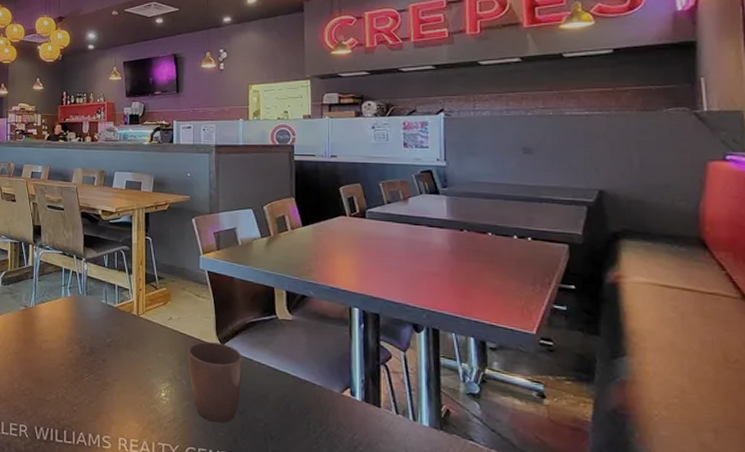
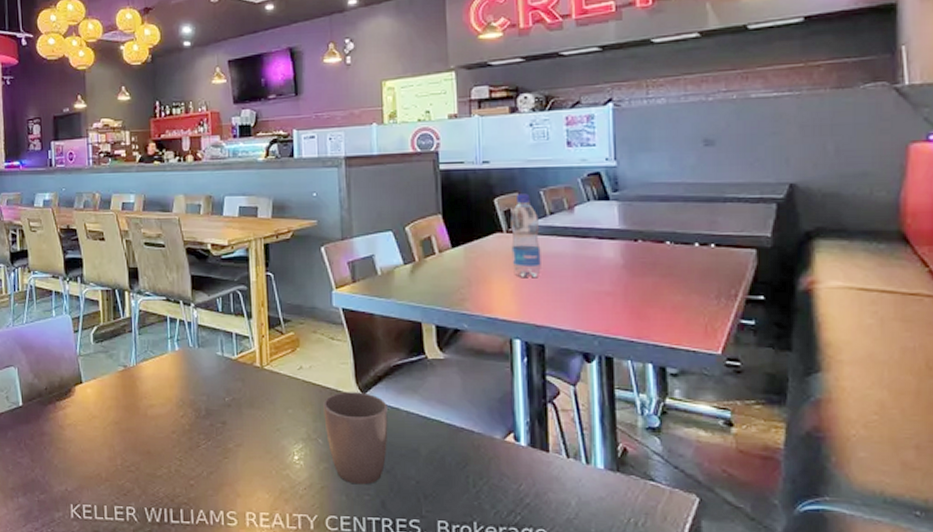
bottle: none [353,184,378,257] -> present [511,193,541,279]

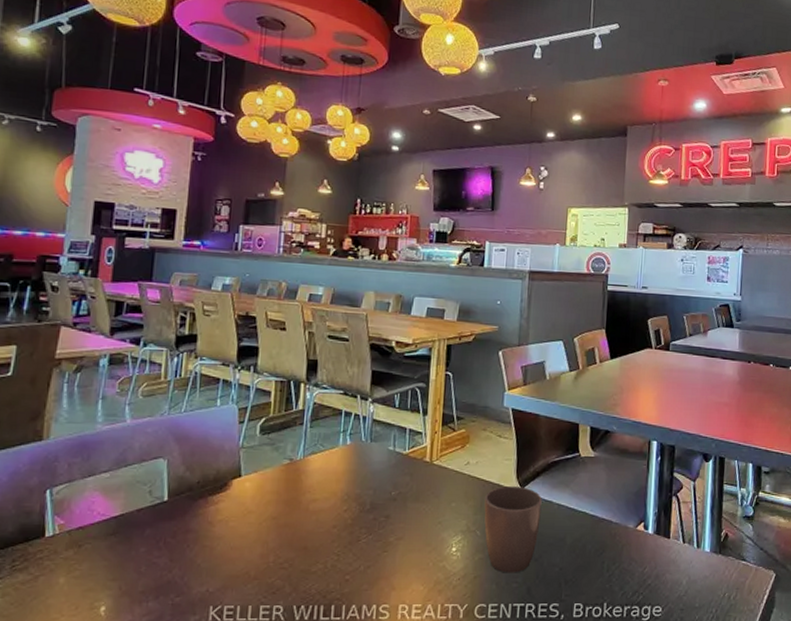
bottle: present [511,193,541,279] -> none [656,316,681,389]

